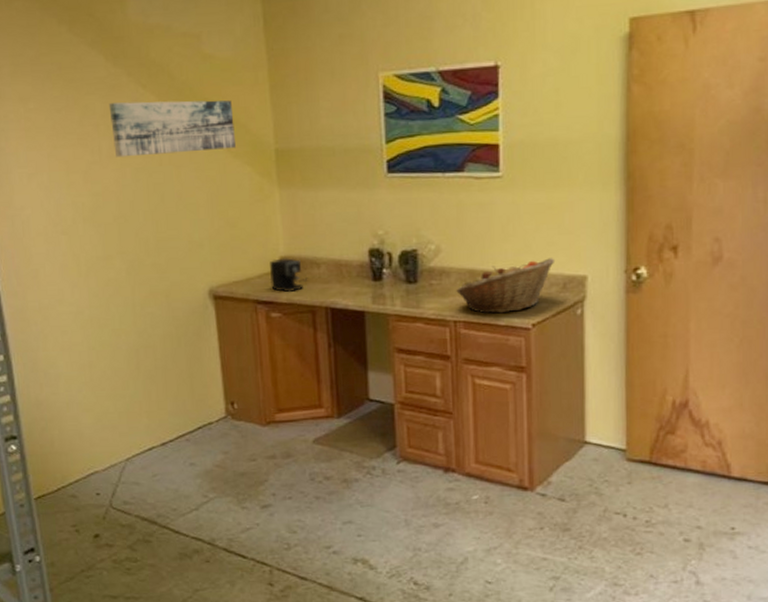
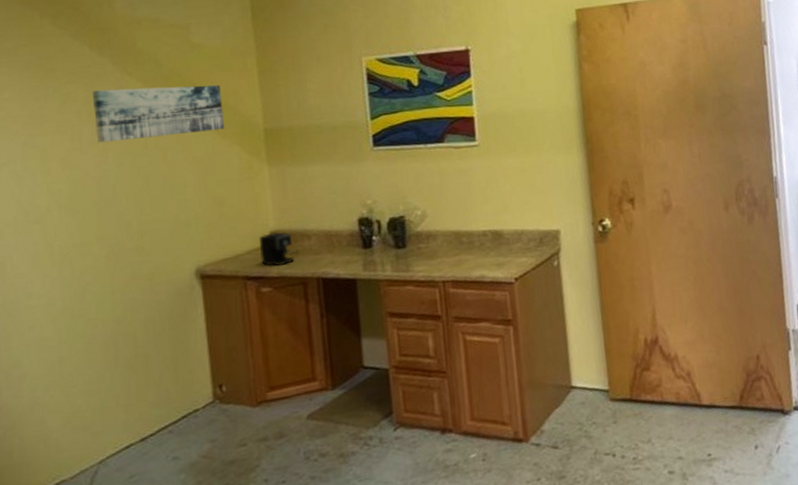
fruit basket: present [456,258,556,314] -> none [443,216,531,273]

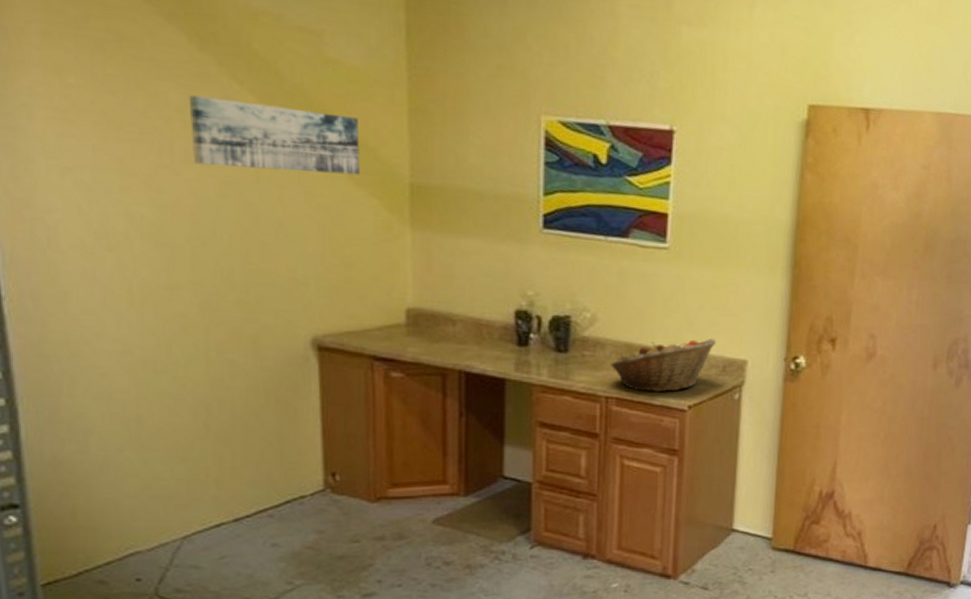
coffee maker: present [259,231,299,267] -> none [392,310,440,351]
fruit basket: none [443,216,531,273] -> present [610,339,717,393]

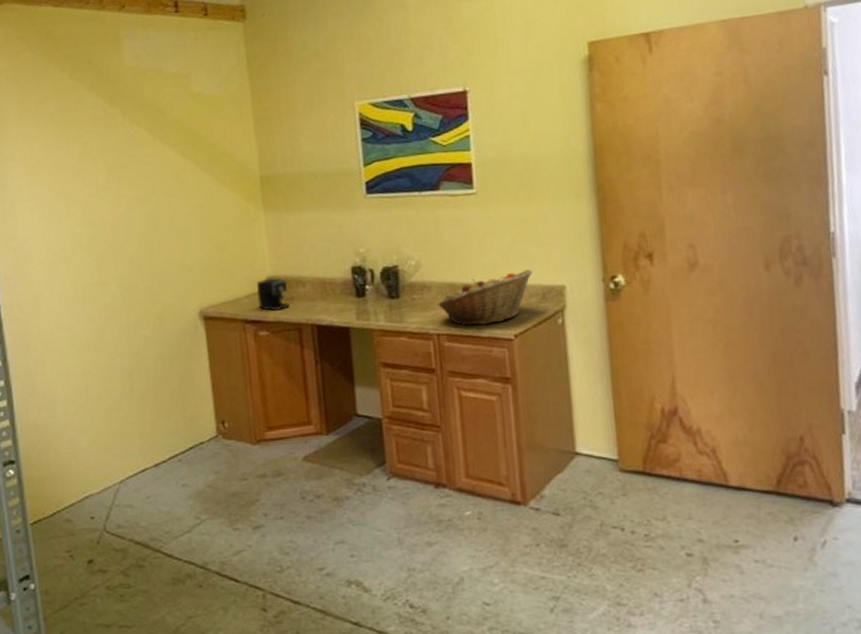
wall art: present [188,95,360,176] -> none [105,133,223,189]
coffee maker: none [392,310,440,351] -> present [257,277,294,312]

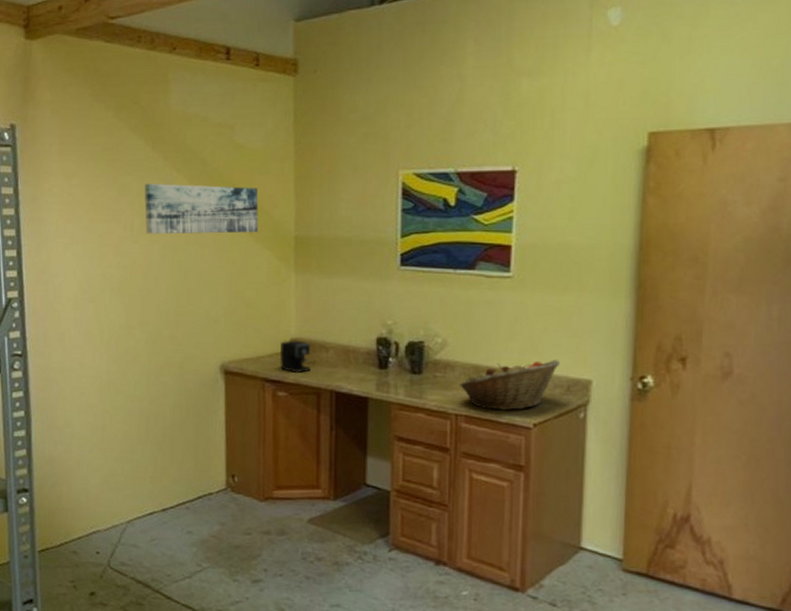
wall art: none [105,133,223,189] -> present [144,184,259,234]

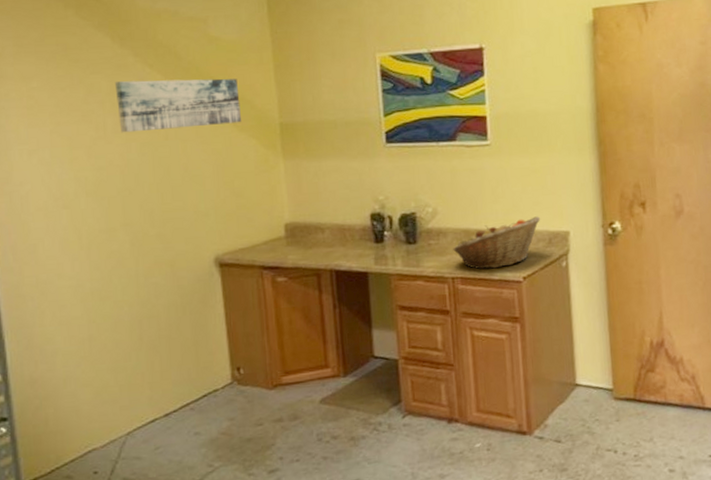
coffee maker: present [279,340,316,374] -> none [275,224,313,258]

